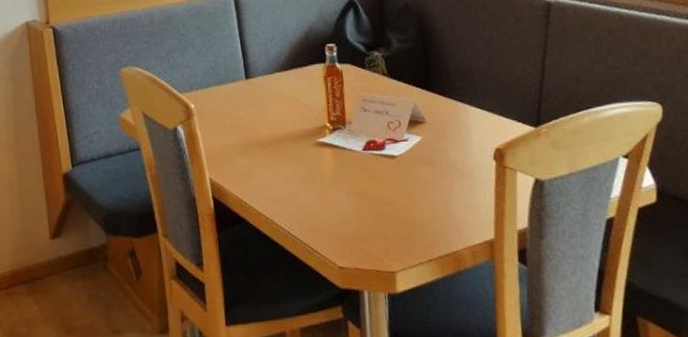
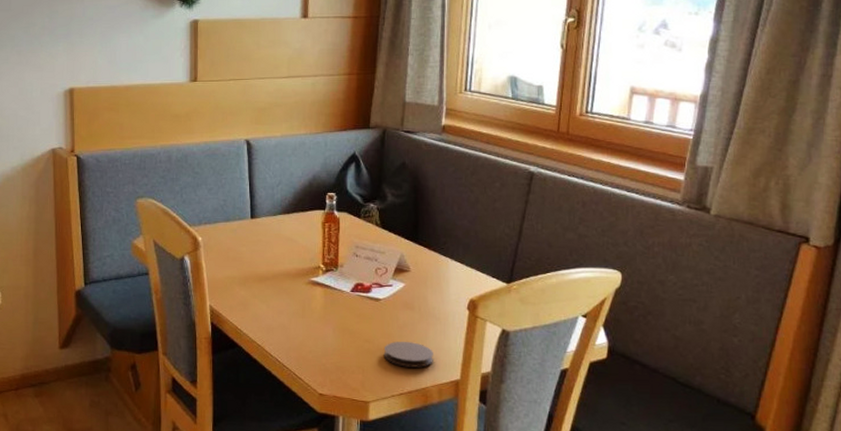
coaster: none [406,200,462,230] -> present [383,341,433,368]

